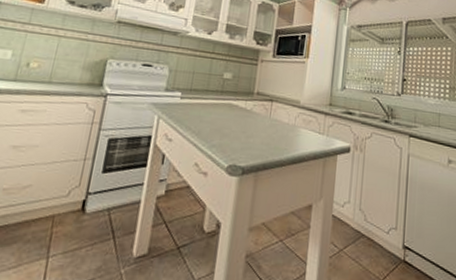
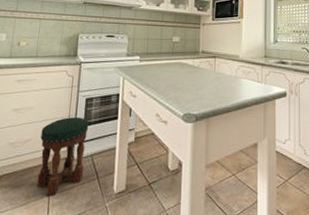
stool: none [33,160,110,259] -> present [37,117,89,197]

